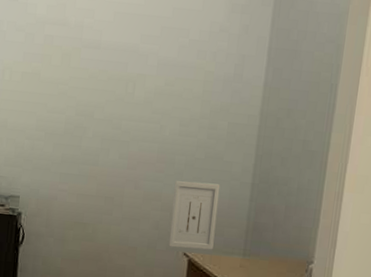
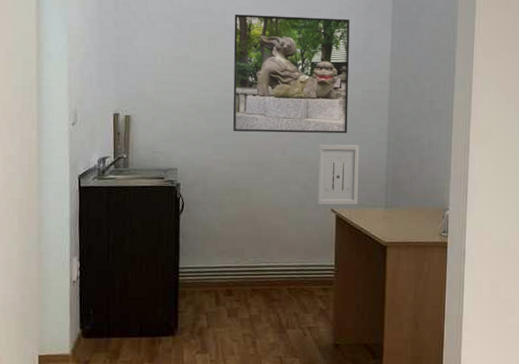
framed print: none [83,28,221,171] -> present [233,14,350,134]

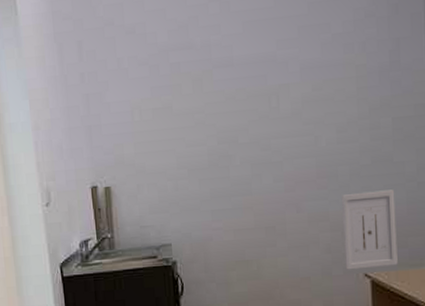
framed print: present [233,14,350,134] -> none [222,28,377,192]

